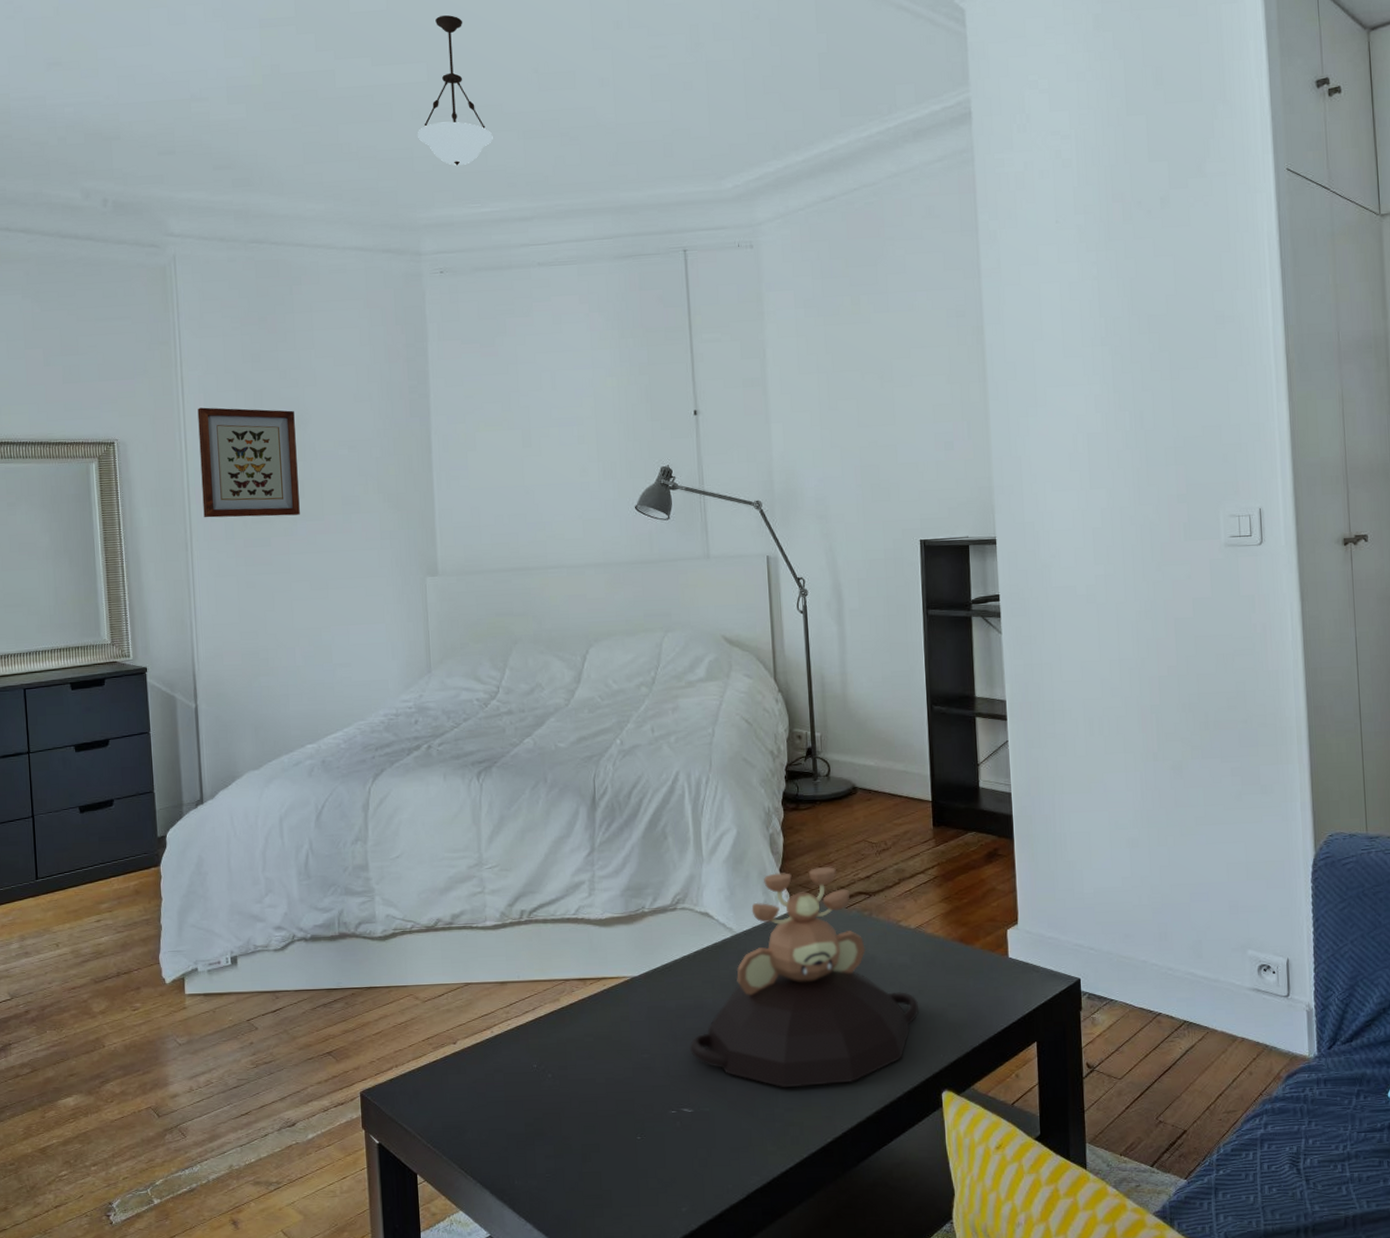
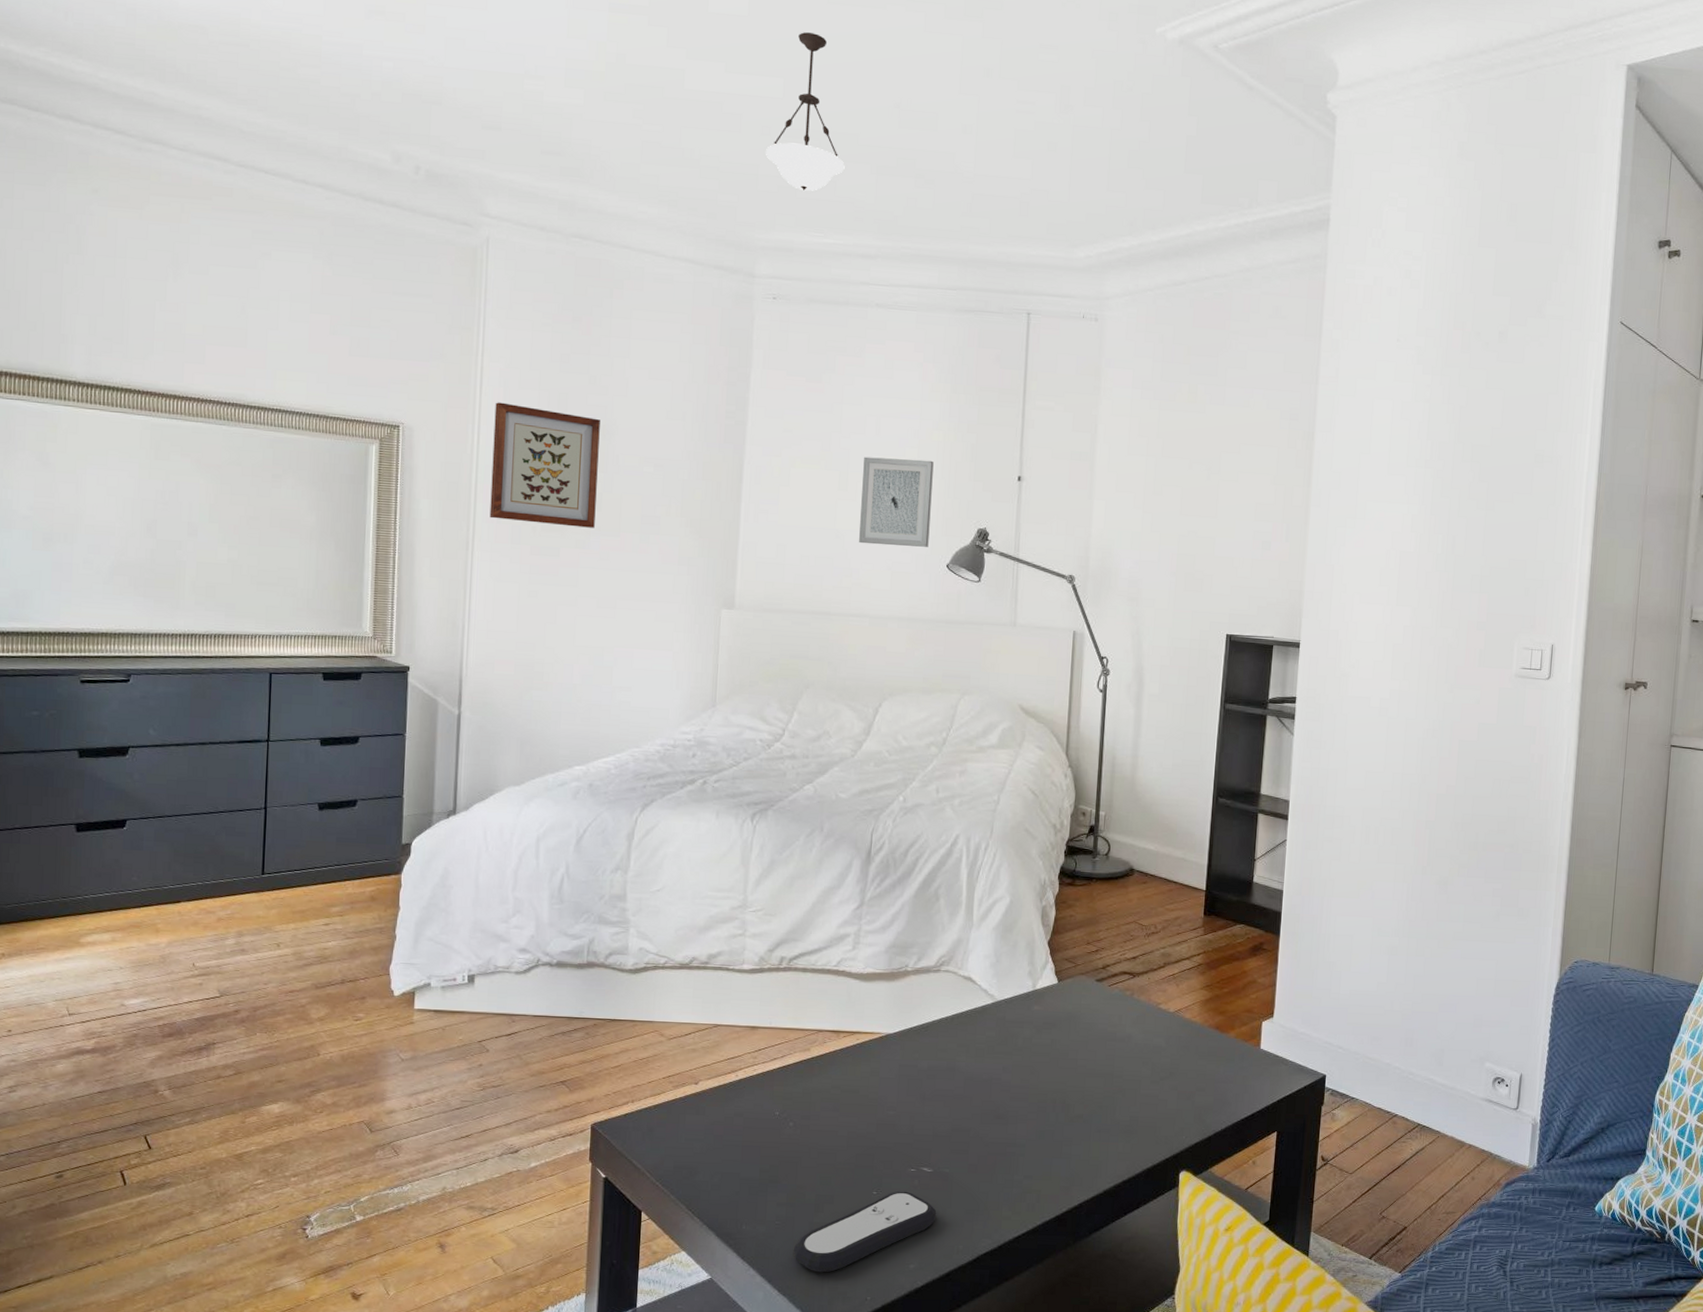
wall art: none [544,407,615,497] -> present [859,456,934,547]
remote control: none [566,1134,703,1223] -> present [793,1191,937,1273]
decorative bowl: present [689,867,918,1088] -> none [936,944,1168,1156]

